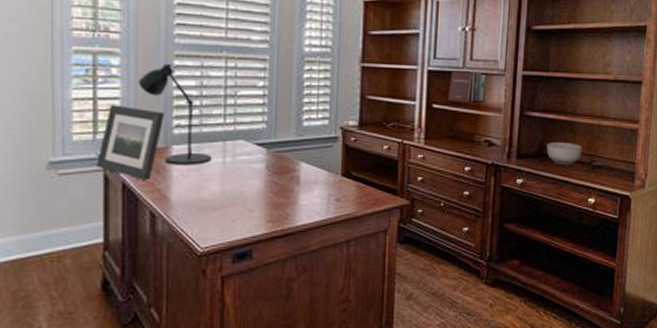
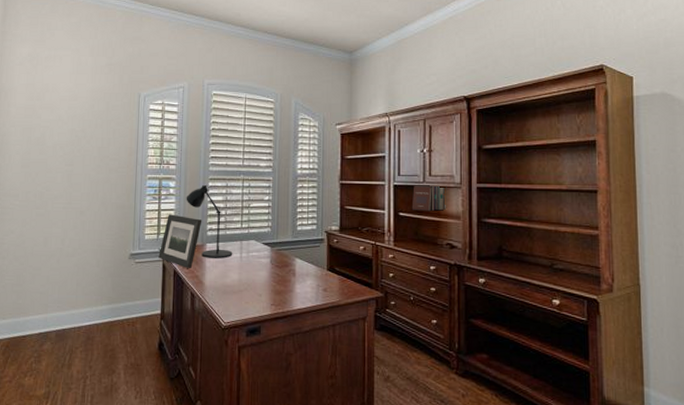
bowl: present [546,142,583,166] -> none [505,246,543,268]

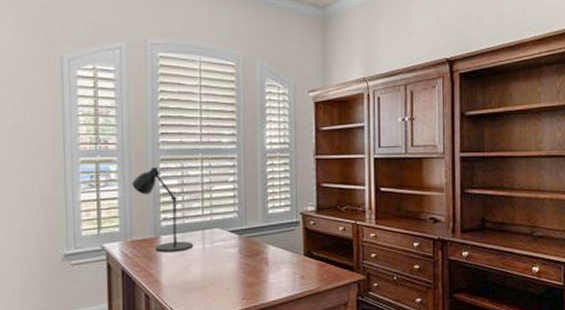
picture frame: present [158,214,202,269] -> none [101,204,154,267]
books: present [411,182,447,212] -> none [393,154,430,186]

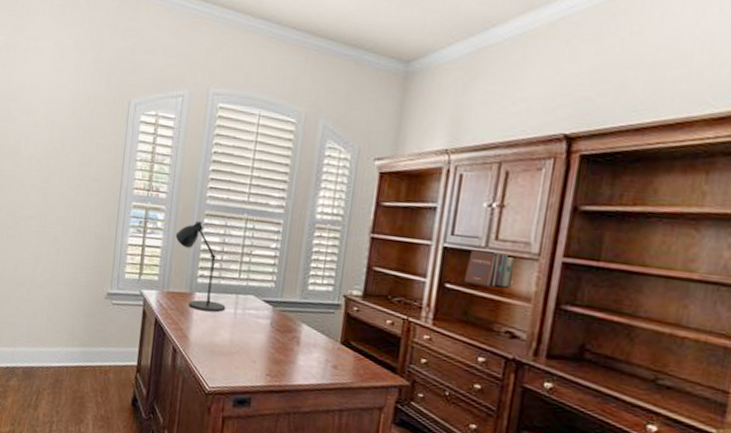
books: none [393,154,430,186] -> present [463,246,519,288]

